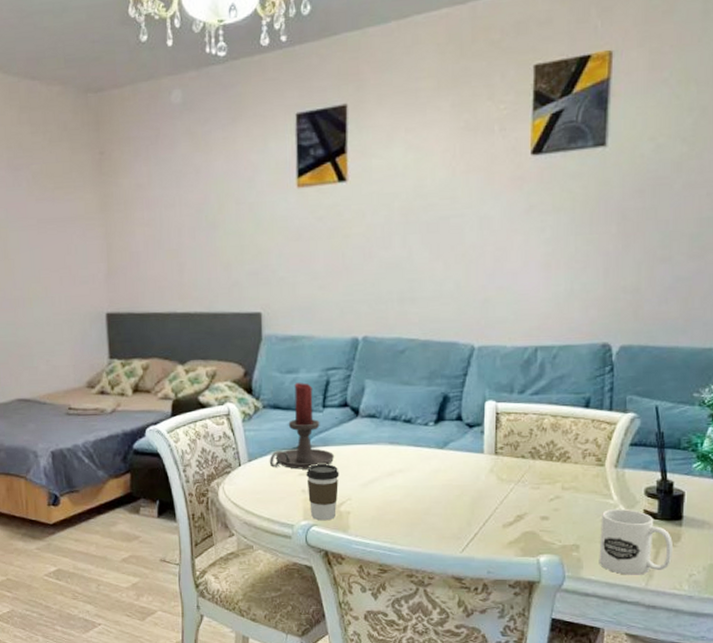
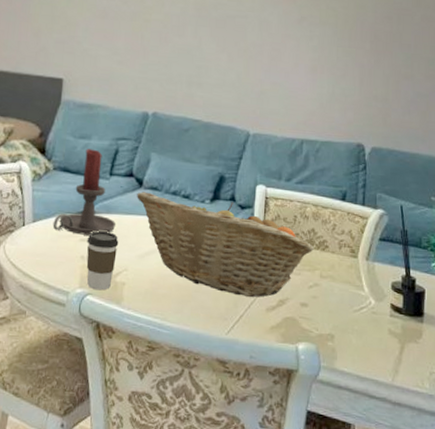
fruit basket: none [354,420,555,515] -> present [137,191,315,297]
mug: present [599,508,673,575] -> none [351,300,415,370]

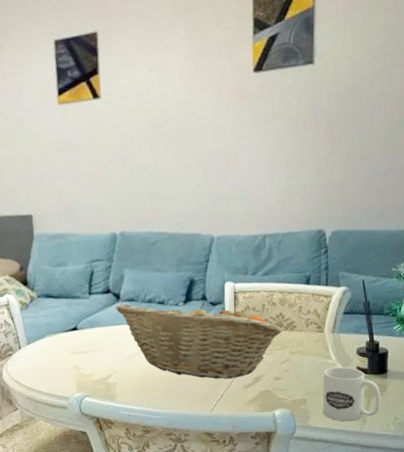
candle holder: present [53,149,116,235] -> none [45,274,101,349]
coffee cup: present [86,231,119,291] -> none [77,343,106,392]
mug: none [351,300,415,370] -> present [322,366,381,422]

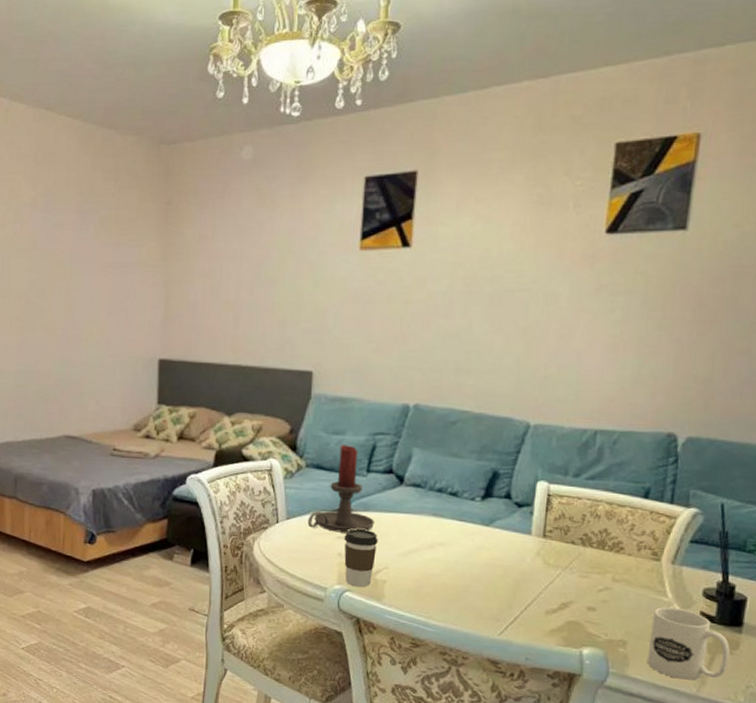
candle holder: none [45,274,101,349] -> present [307,445,375,533]
coffee cup: none [77,343,106,392] -> present [344,528,378,588]
fruit basket: present [116,301,284,379] -> none [397,489,607,599]

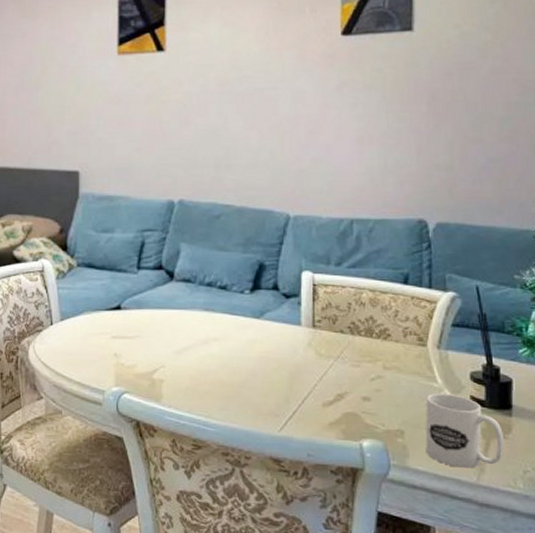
candle holder: present [307,445,375,533] -> none [82,243,149,332]
coffee cup: present [344,528,378,588] -> none [119,327,153,388]

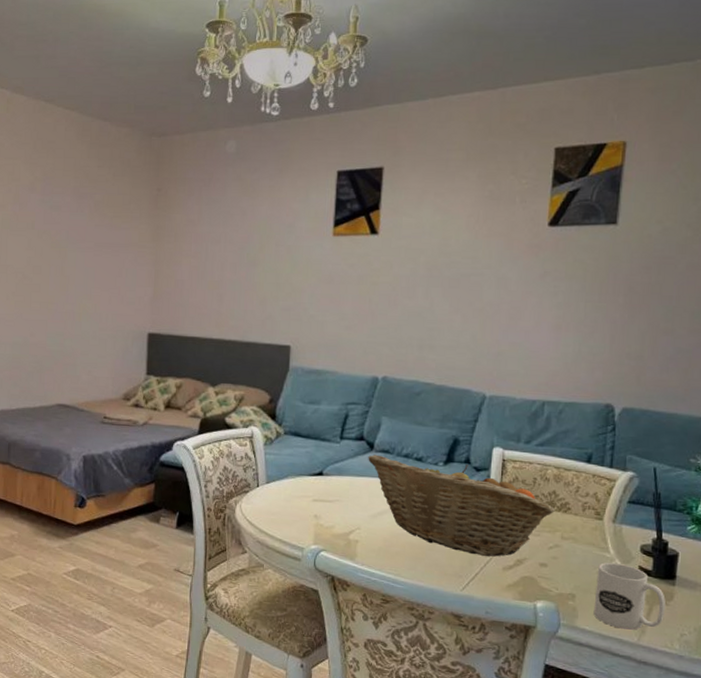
fruit basket: none [168,284,375,392] -> present [368,454,556,557]

